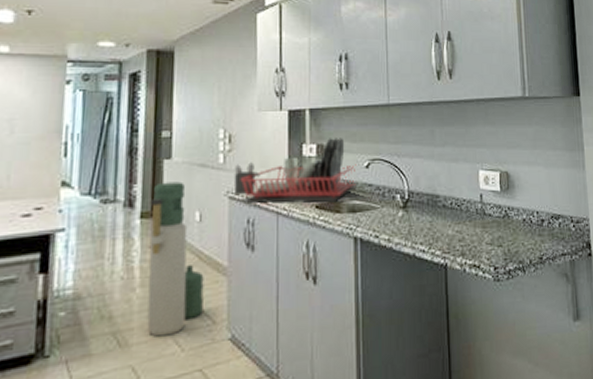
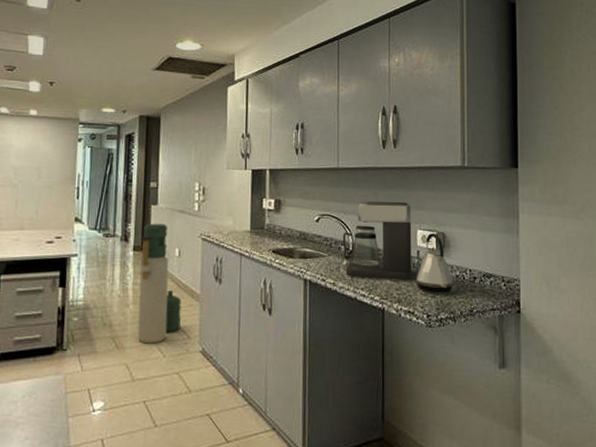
dish rack: present [233,138,357,203] -> none [206,195,308,249]
coffee maker: none [396,139,475,231] -> present [342,201,412,281]
kettle: none [479,173,521,243] -> present [415,233,454,294]

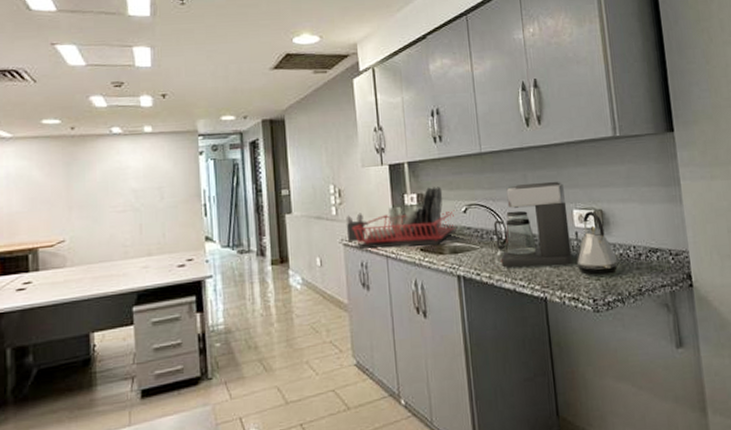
water cooler: present [137,223,182,344] -> none [279,232,331,363]
dish rack: none [206,195,308,249] -> present [345,186,456,249]

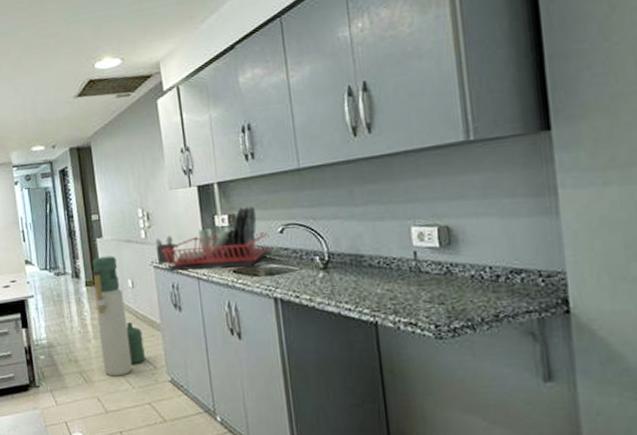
water cooler: none [279,232,331,363] -> present [92,255,145,377]
coffee maker: present [493,181,572,268] -> none [314,195,410,291]
kettle: present [576,211,618,277] -> none [414,228,469,301]

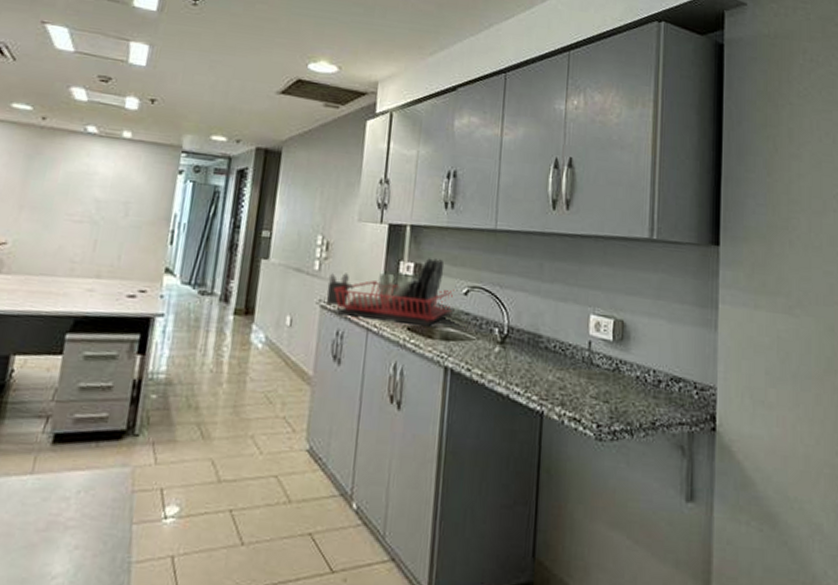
water cooler: present [92,255,145,377] -> none [229,281,289,436]

